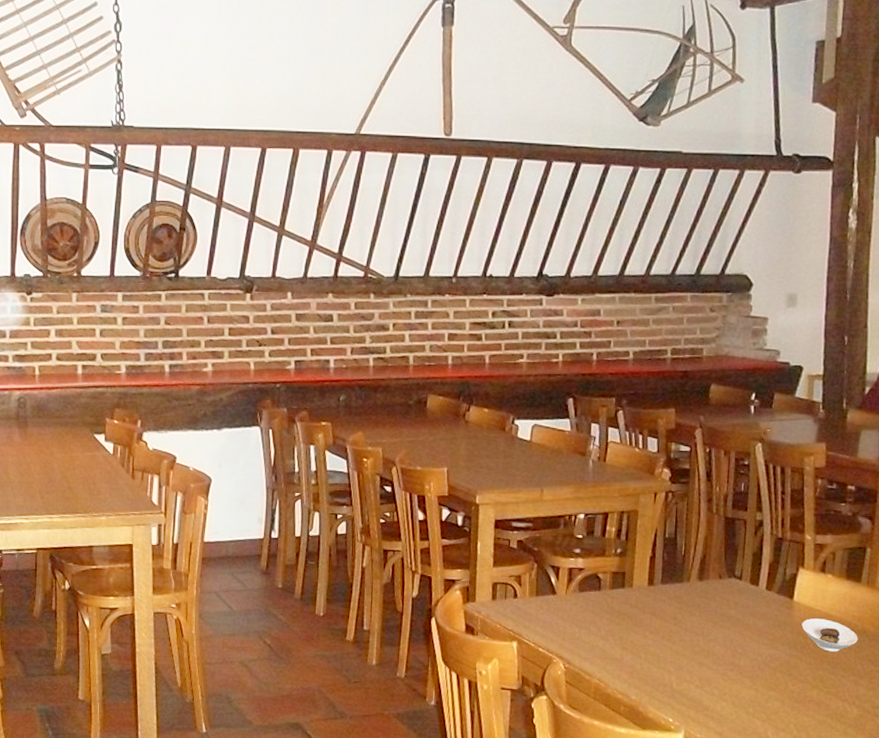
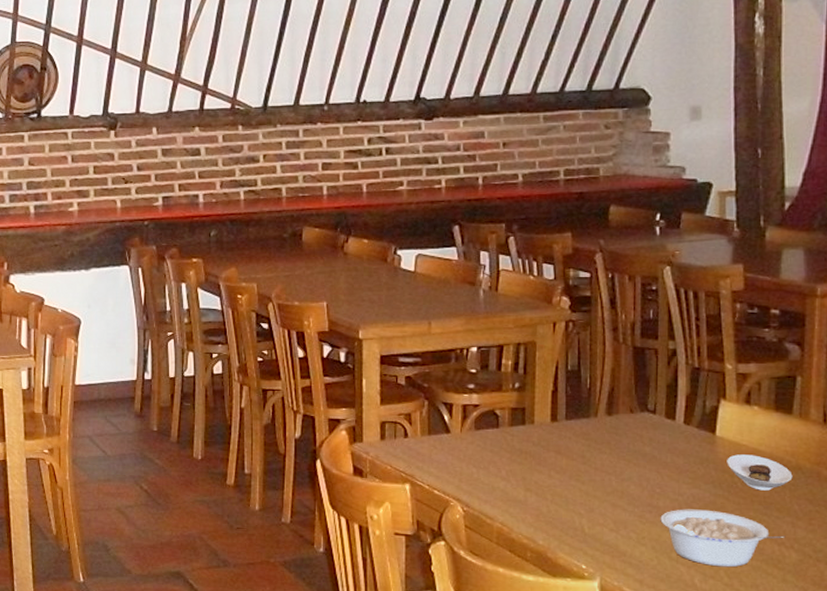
legume: none [740,668,849,722] -> present [660,509,786,568]

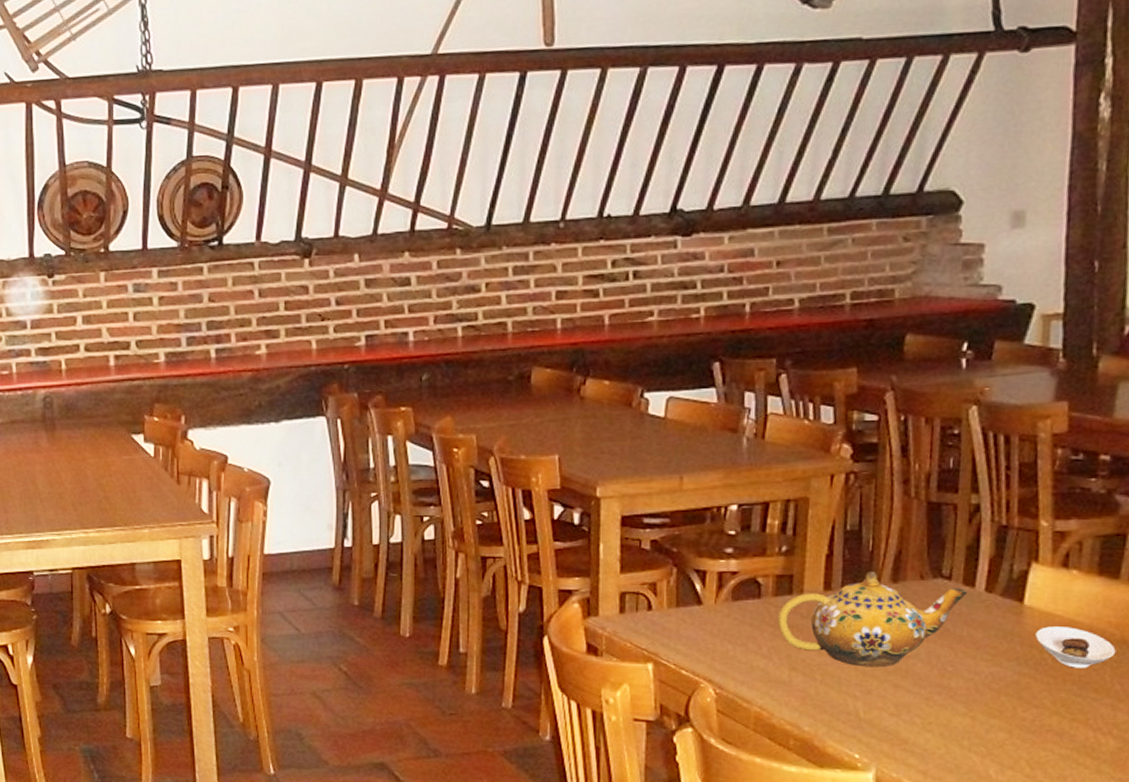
teapot: none [513,406,670,489] -> present [777,571,968,668]
legume: present [660,509,786,568] -> none [951,690,1103,757]

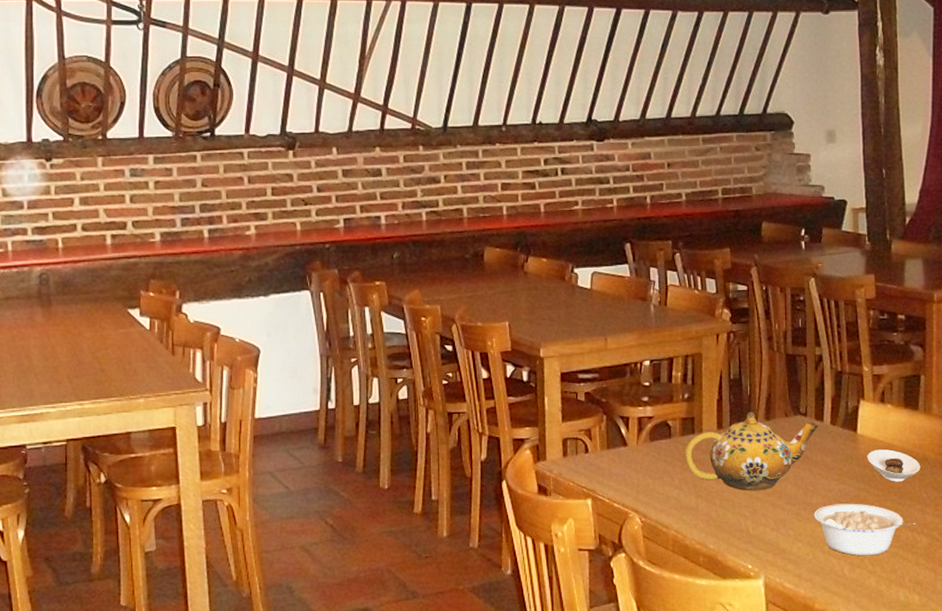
legume: none [951,690,1103,757] -> present [814,503,917,556]

